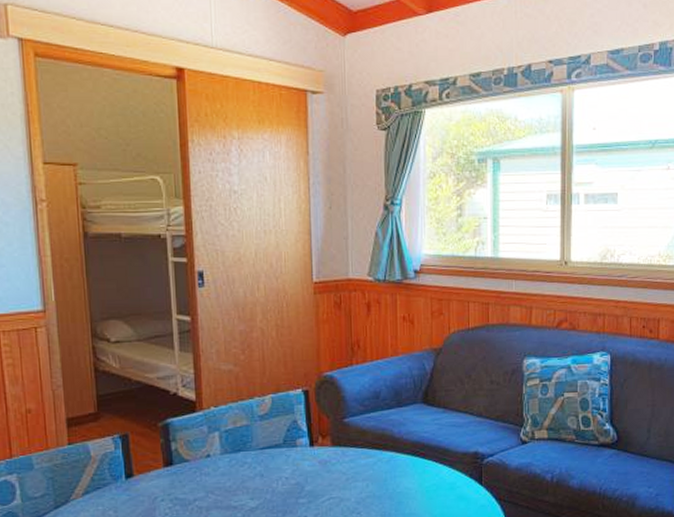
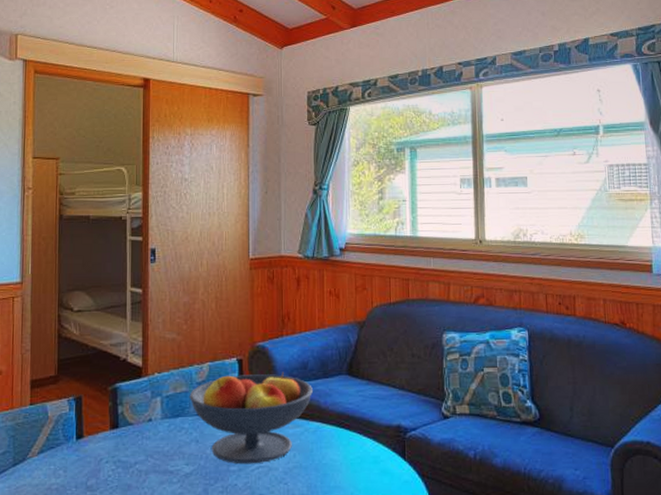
fruit bowl: none [251,402,386,497] -> present [189,371,313,464]

